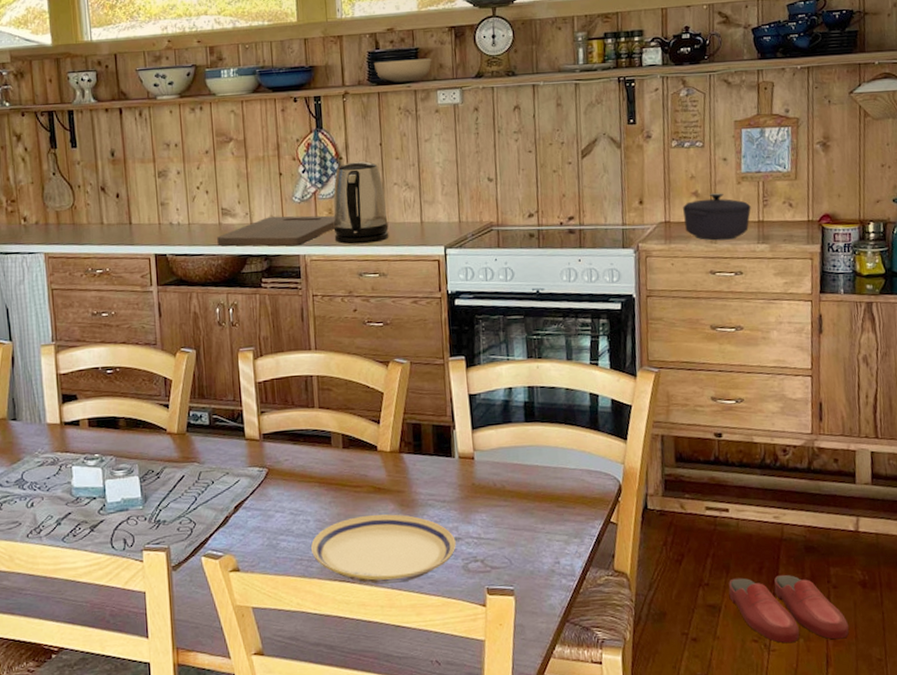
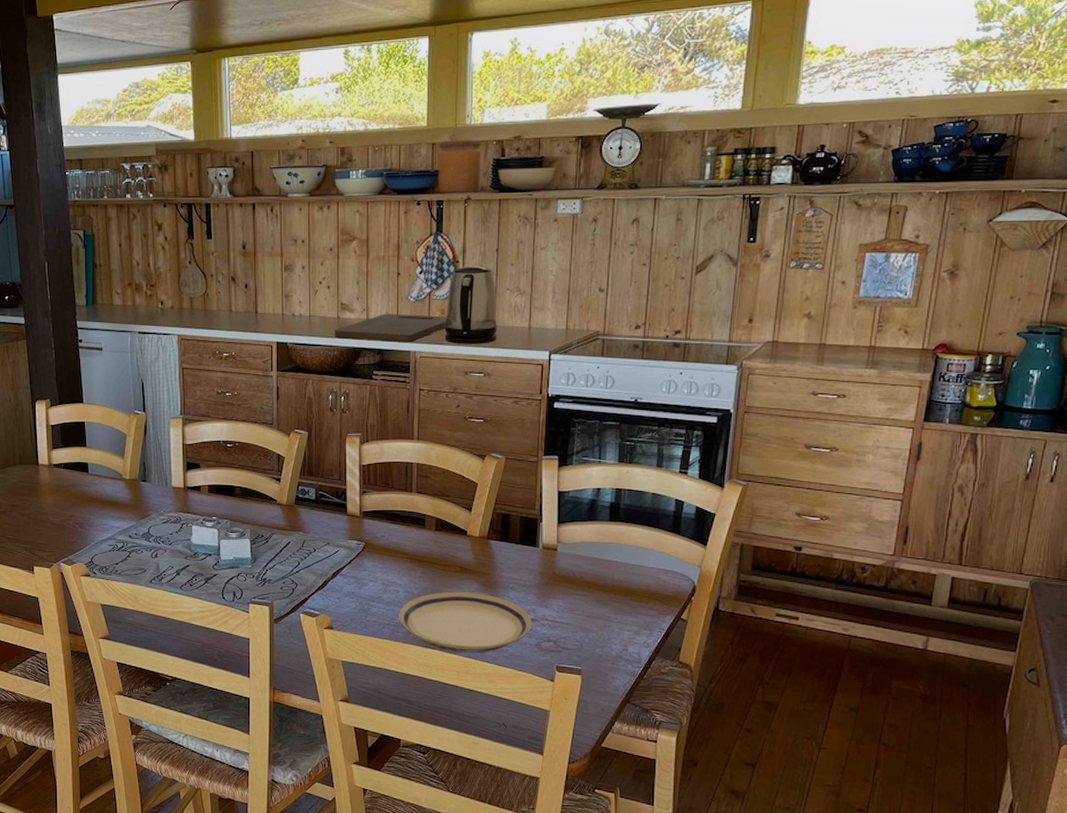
jar: none [310,33,357,89] -> present [437,139,482,193]
cooking pot: present [683,192,751,240] -> none [793,315,864,363]
slippers: present [728,574,849,644] -> none [787,680,903,745]

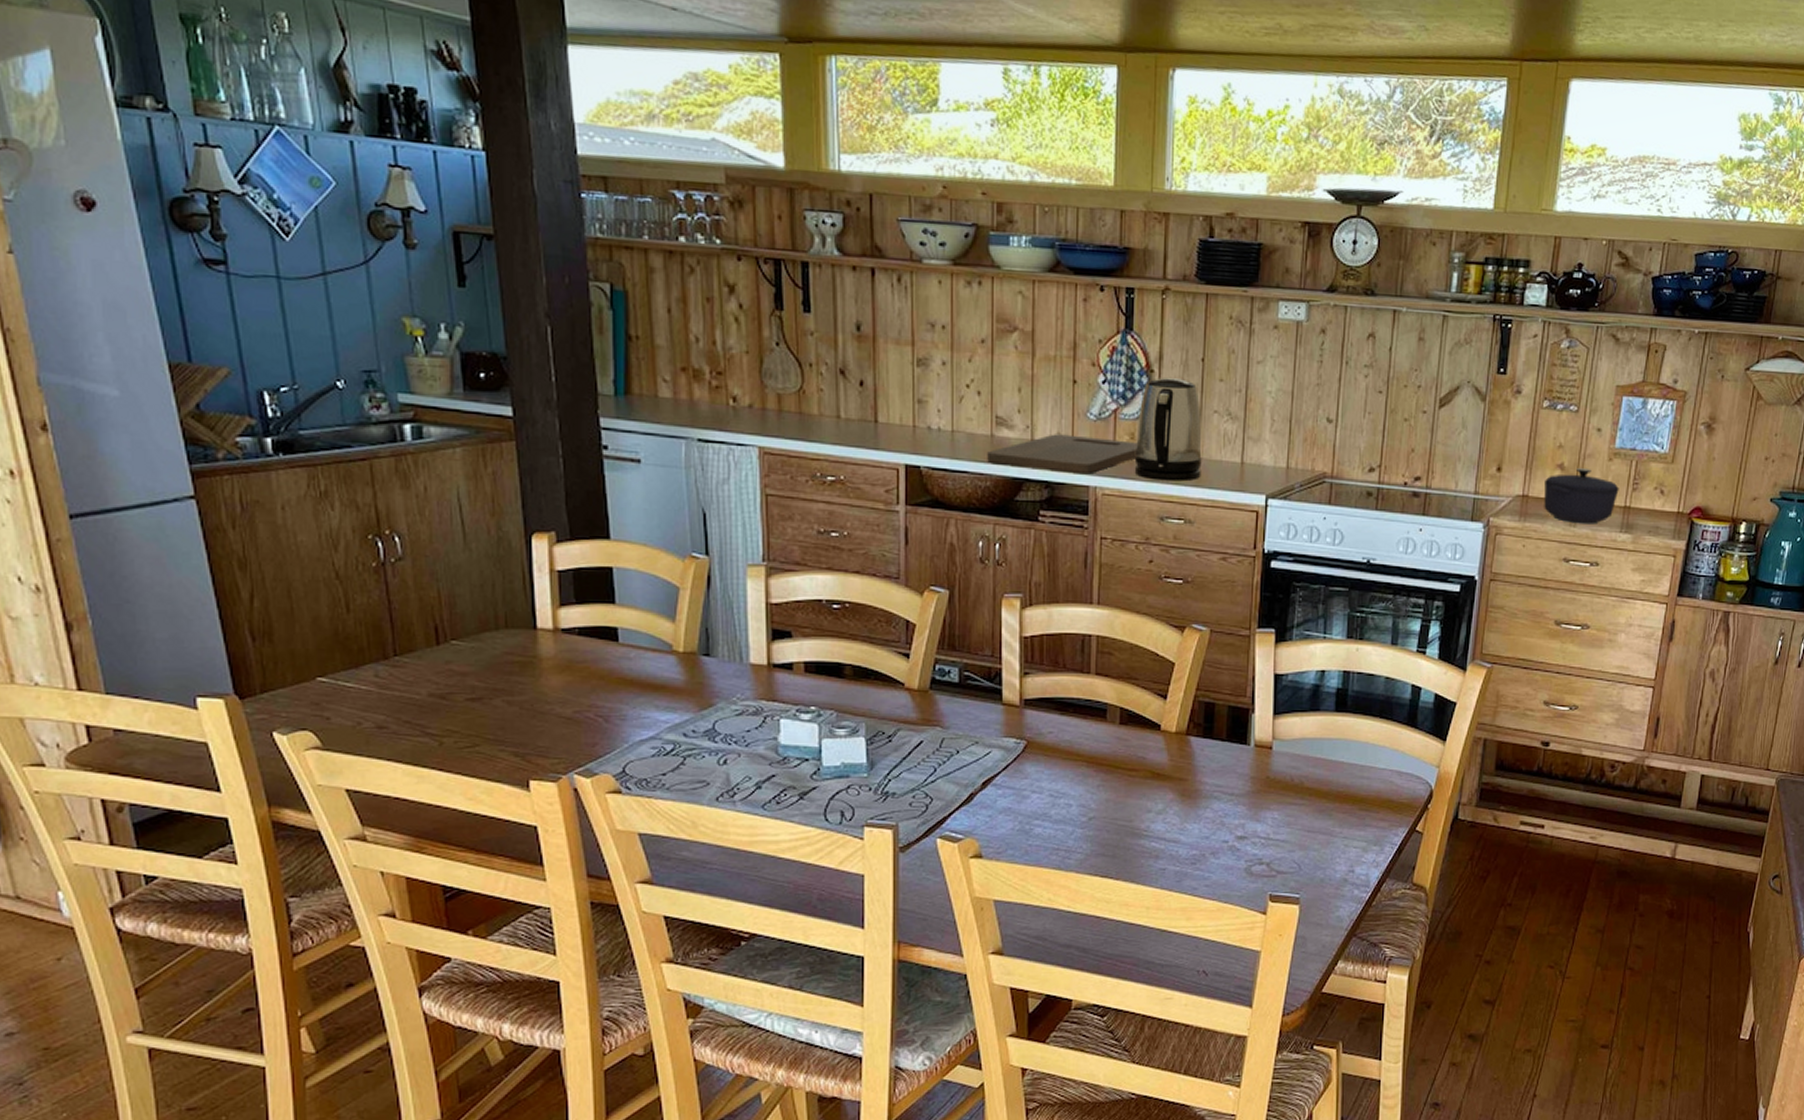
plate: present [399,591,532,653] -> none [1071,803,1240,883]
jar: present [437,139,482,193] -> none [1126,208,1185,282]
bowl: present [497,167,556,191] -> none [1204,253,1277,287]
cooking pot: none [793,315,864,363] -> present [1544,467,1619,524]

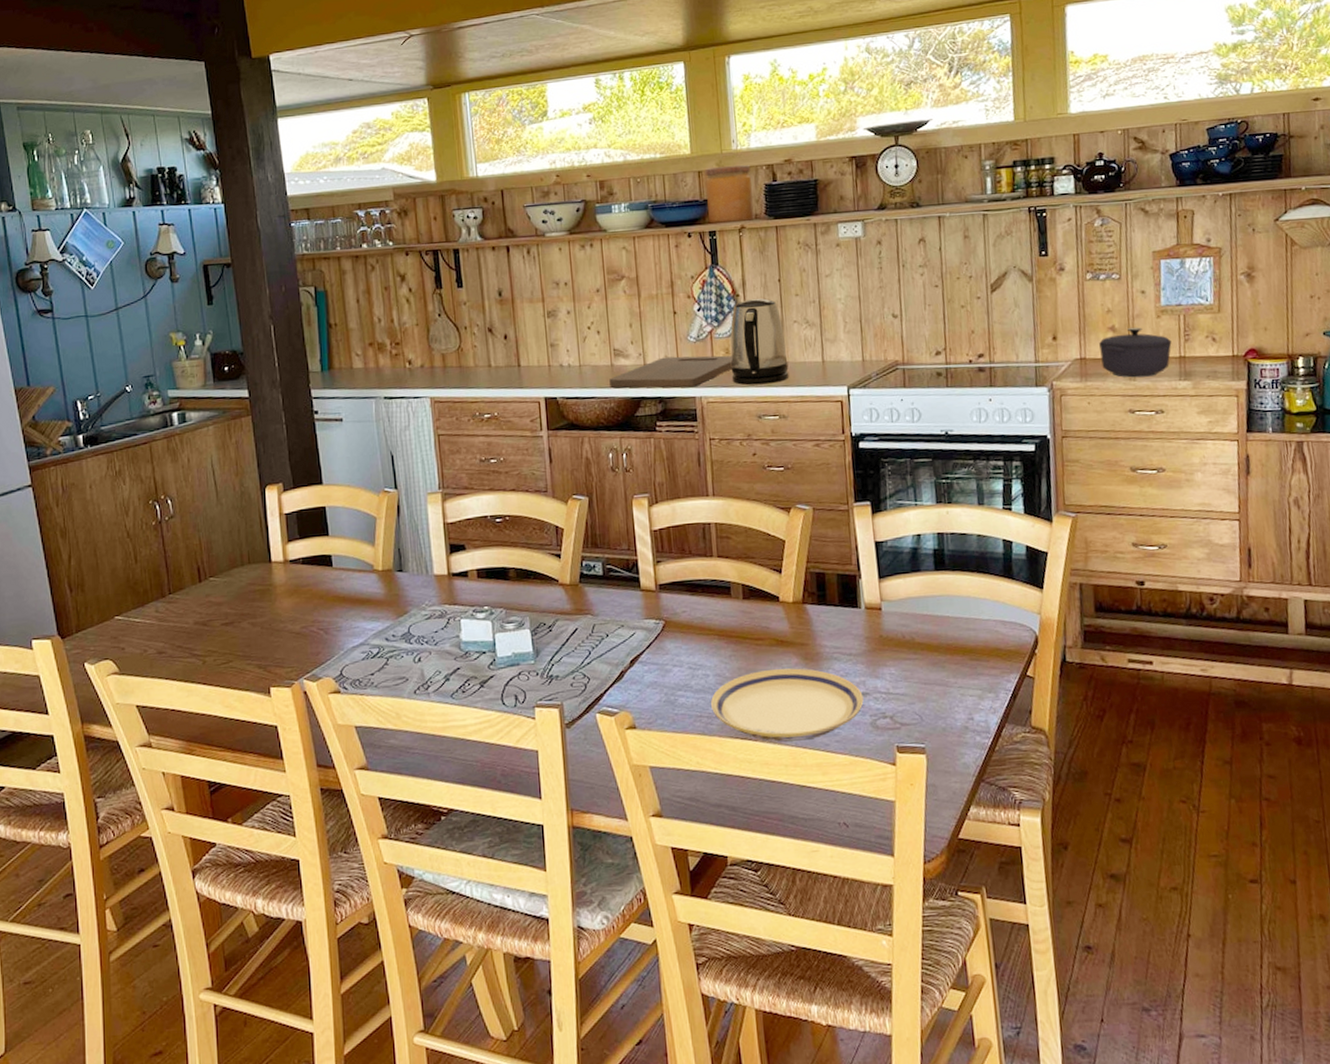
plate: none [1071,803,1240,883] -> present [711,668,864,742]
jar: none [1126,208,1185,282] -> present [705,165,754,224]

